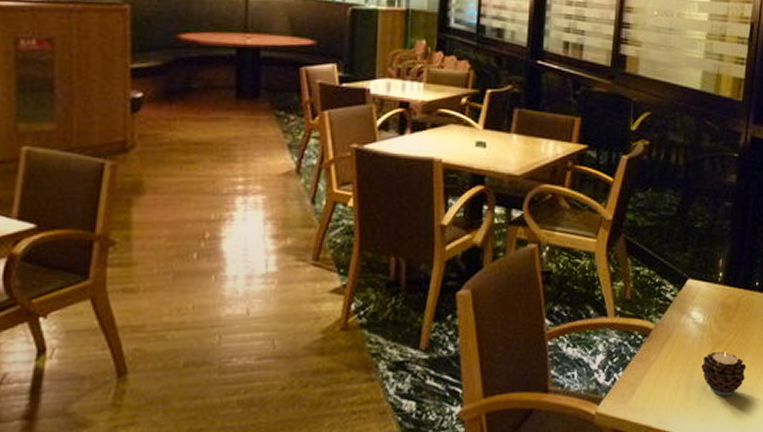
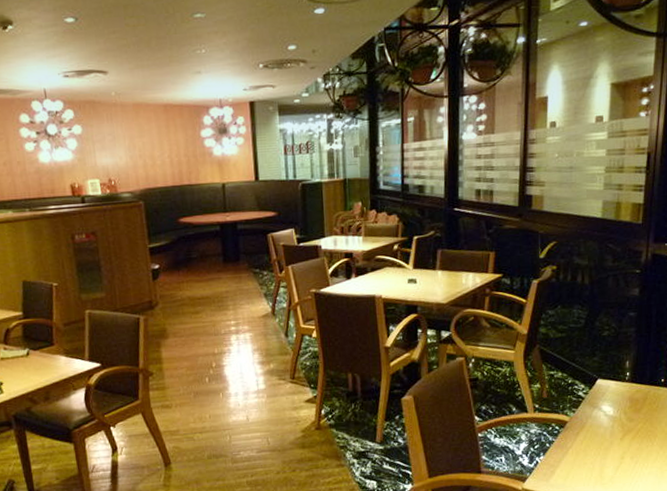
candle: present [701,350,747,396] -> none [613,437,655,475]

